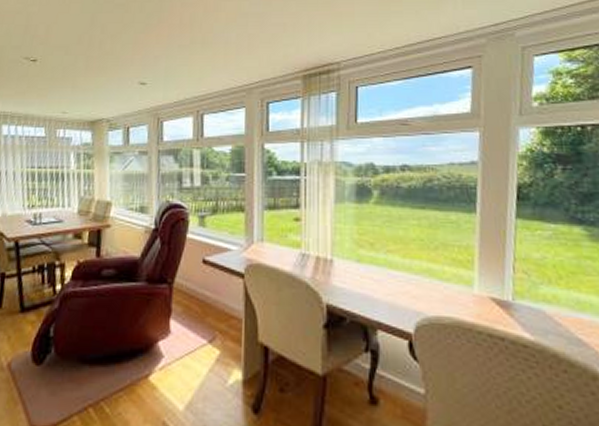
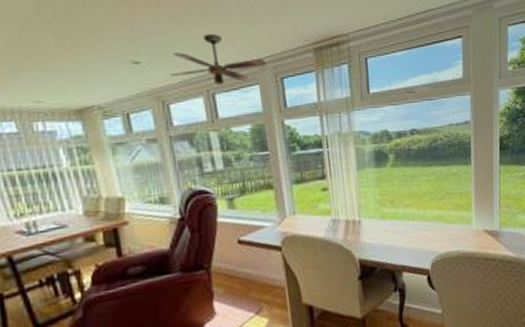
ceiling fan: none [168,61,255,106] -> present [170,34,267,85]

